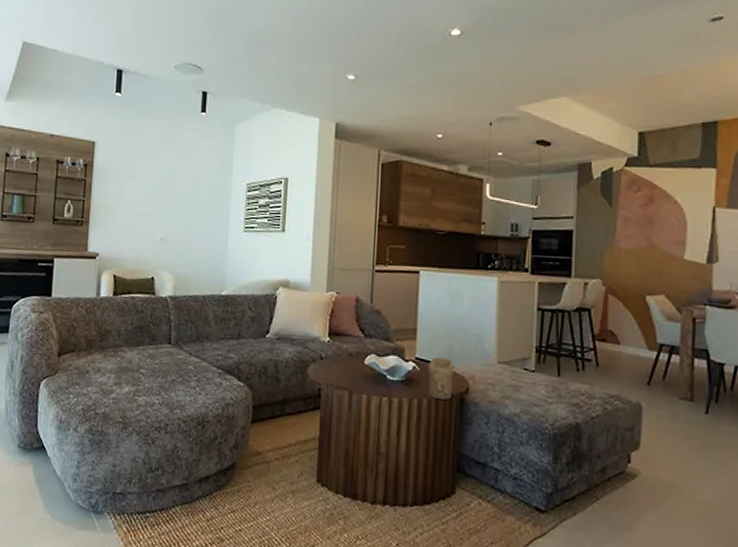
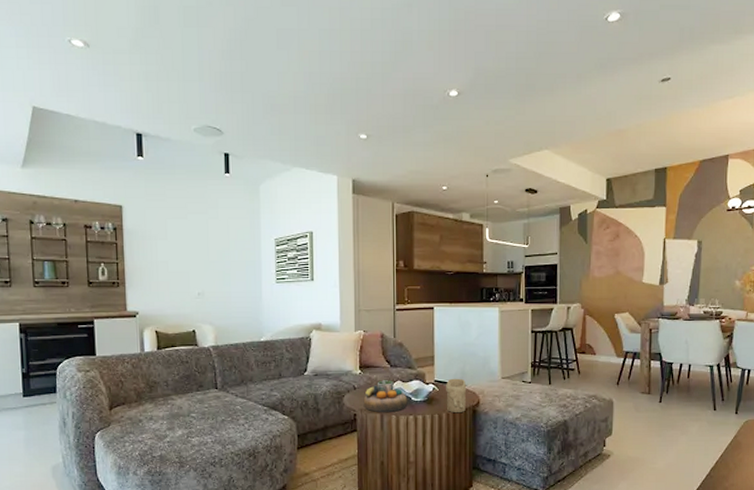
decorative bowl: none [330,351,382,391] -> present [363,380,408,412]

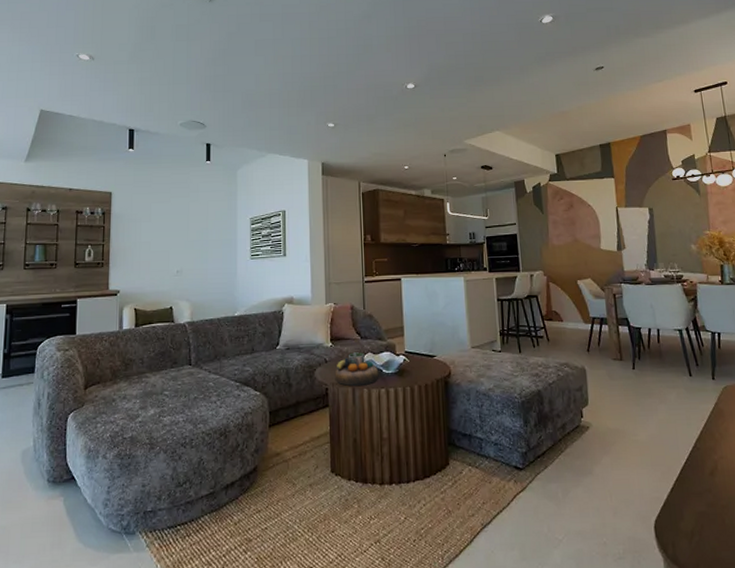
candle: present [446,378,467,413] -> none [416,348,438,386]

